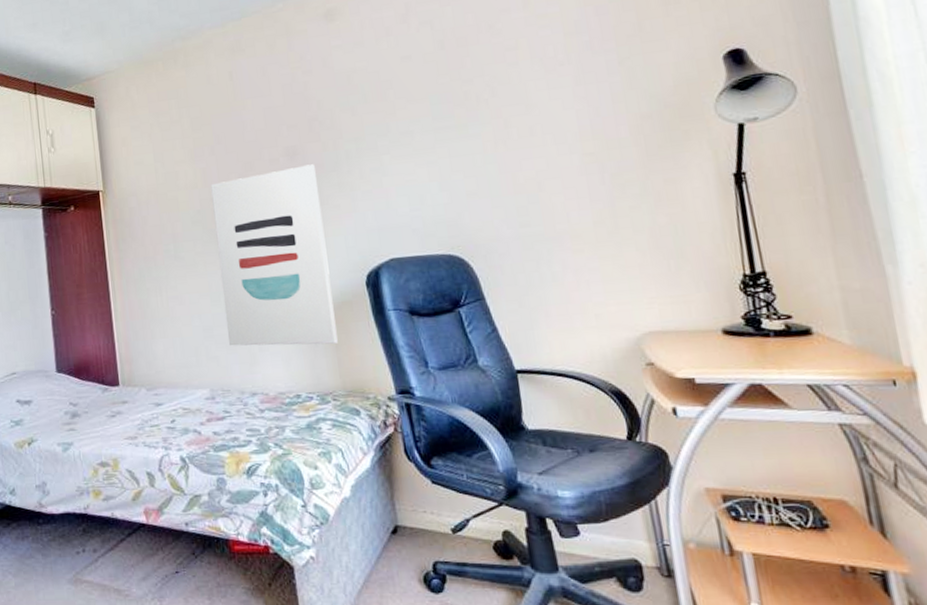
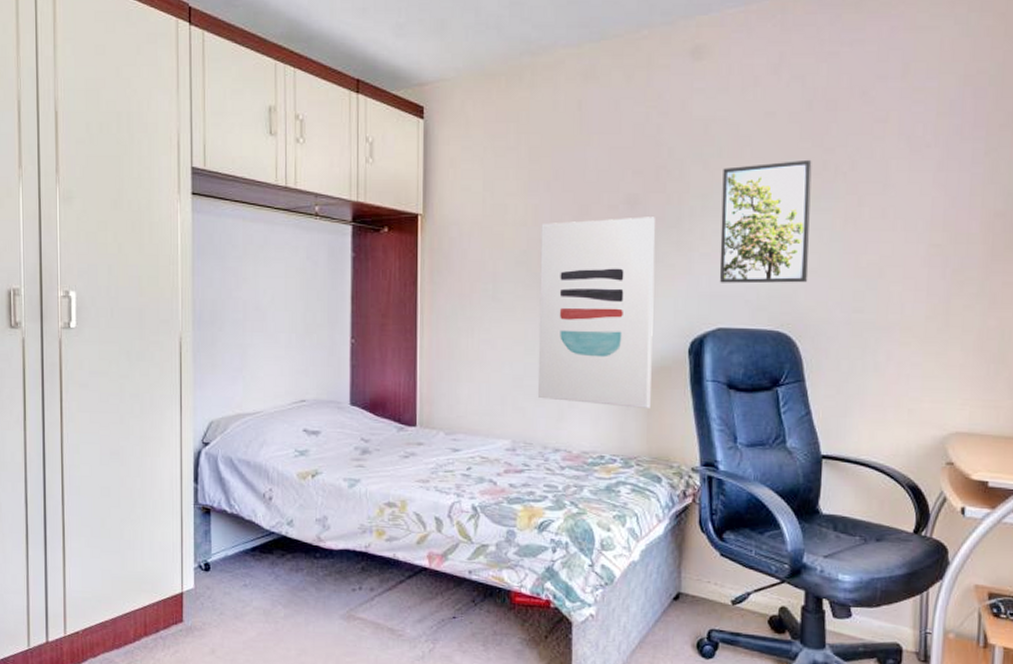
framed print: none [371,92,470,216] -> present [719,159,812,284]

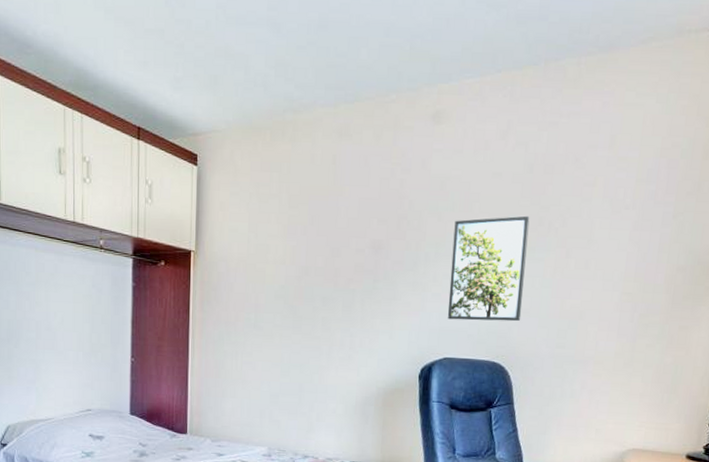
wall art: present [538,217,655,408] -> none [291,260,396,423]

